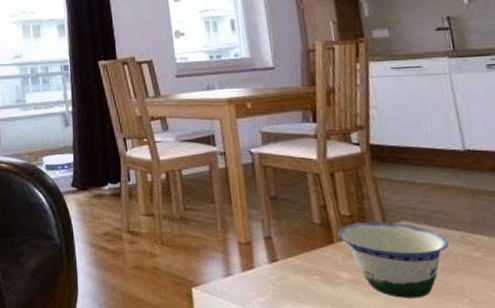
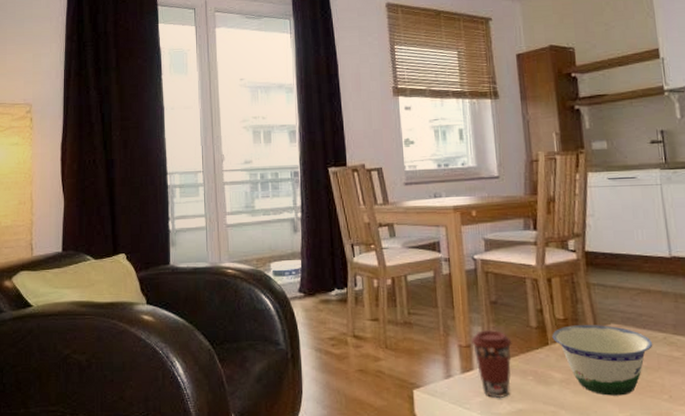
coffee cup: none [251,226,295,299] -> present [471,329,512,399]

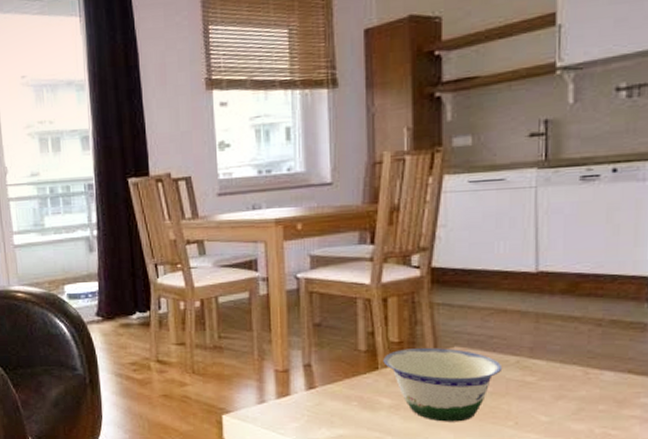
coffee cup: present [471,329,512,399] -> none [290,353,336,425]

